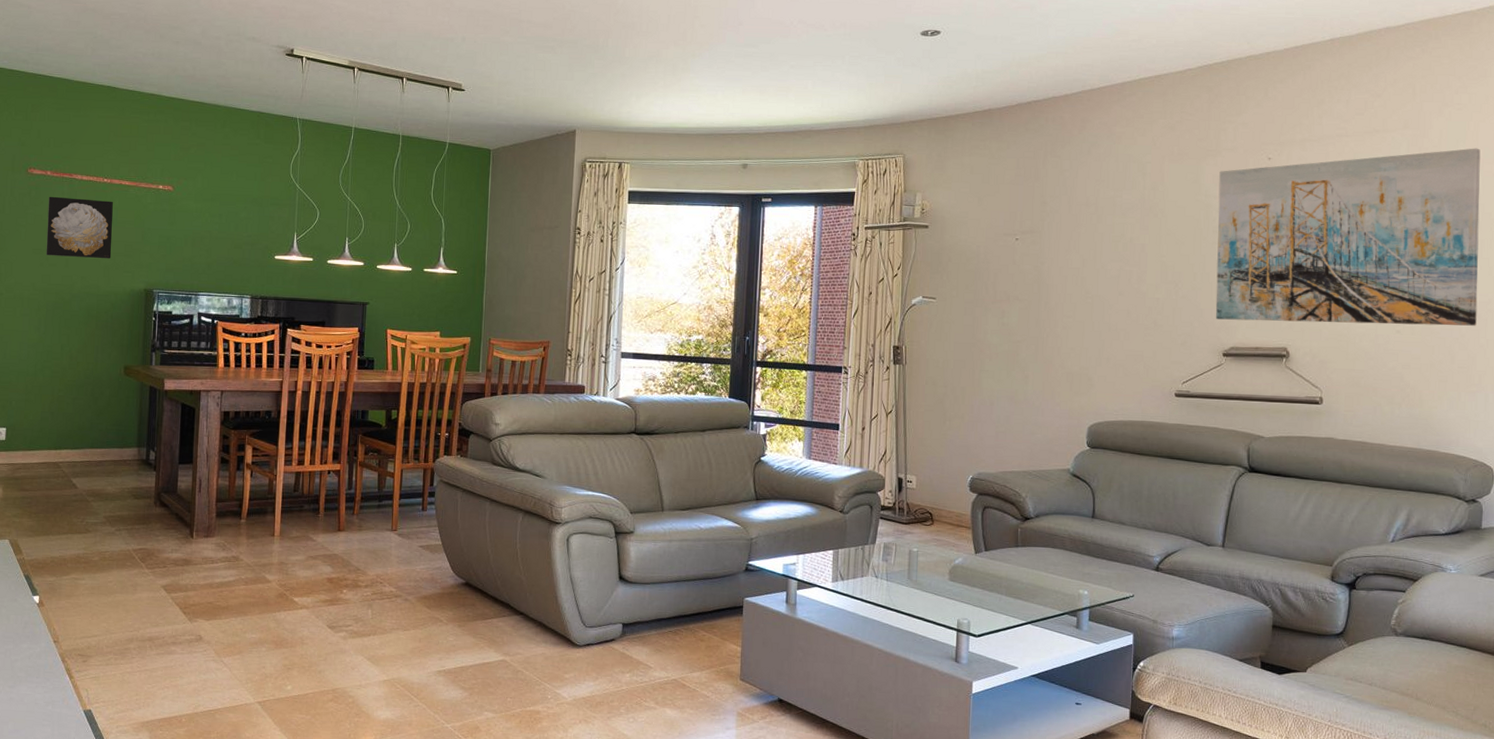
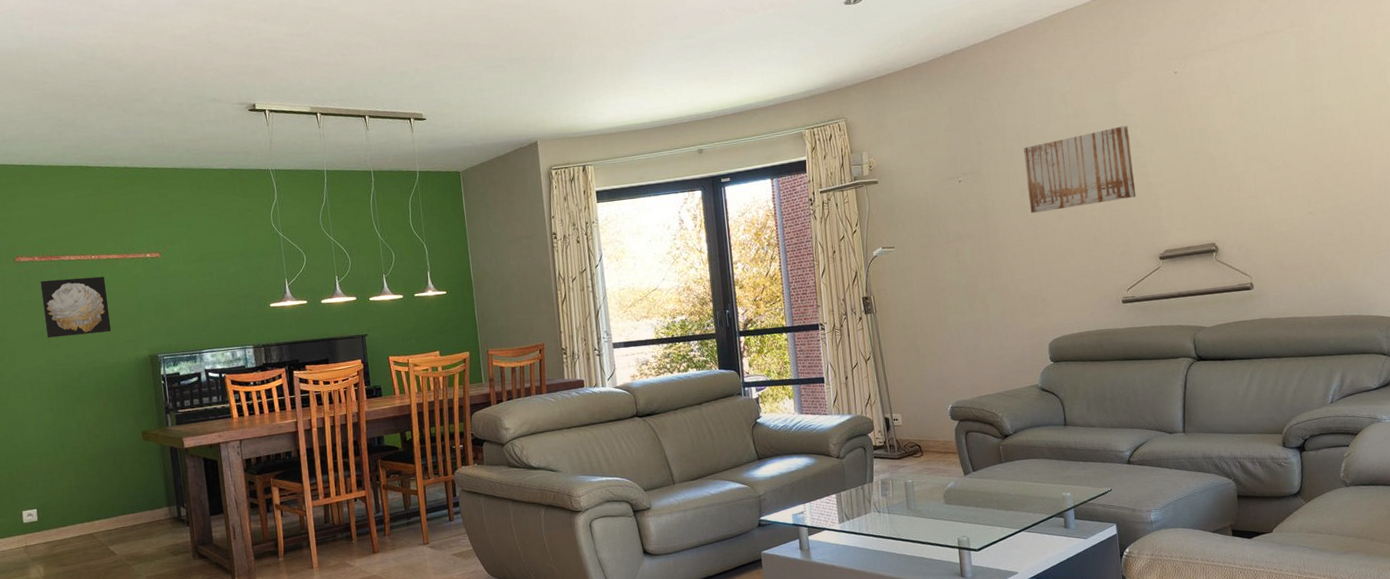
wall art: none [1088,207,1209,286] -> present [1024,125,1136,214]
wall art: present [1215,148,1481,326] -> none [1133,35,1378,227]

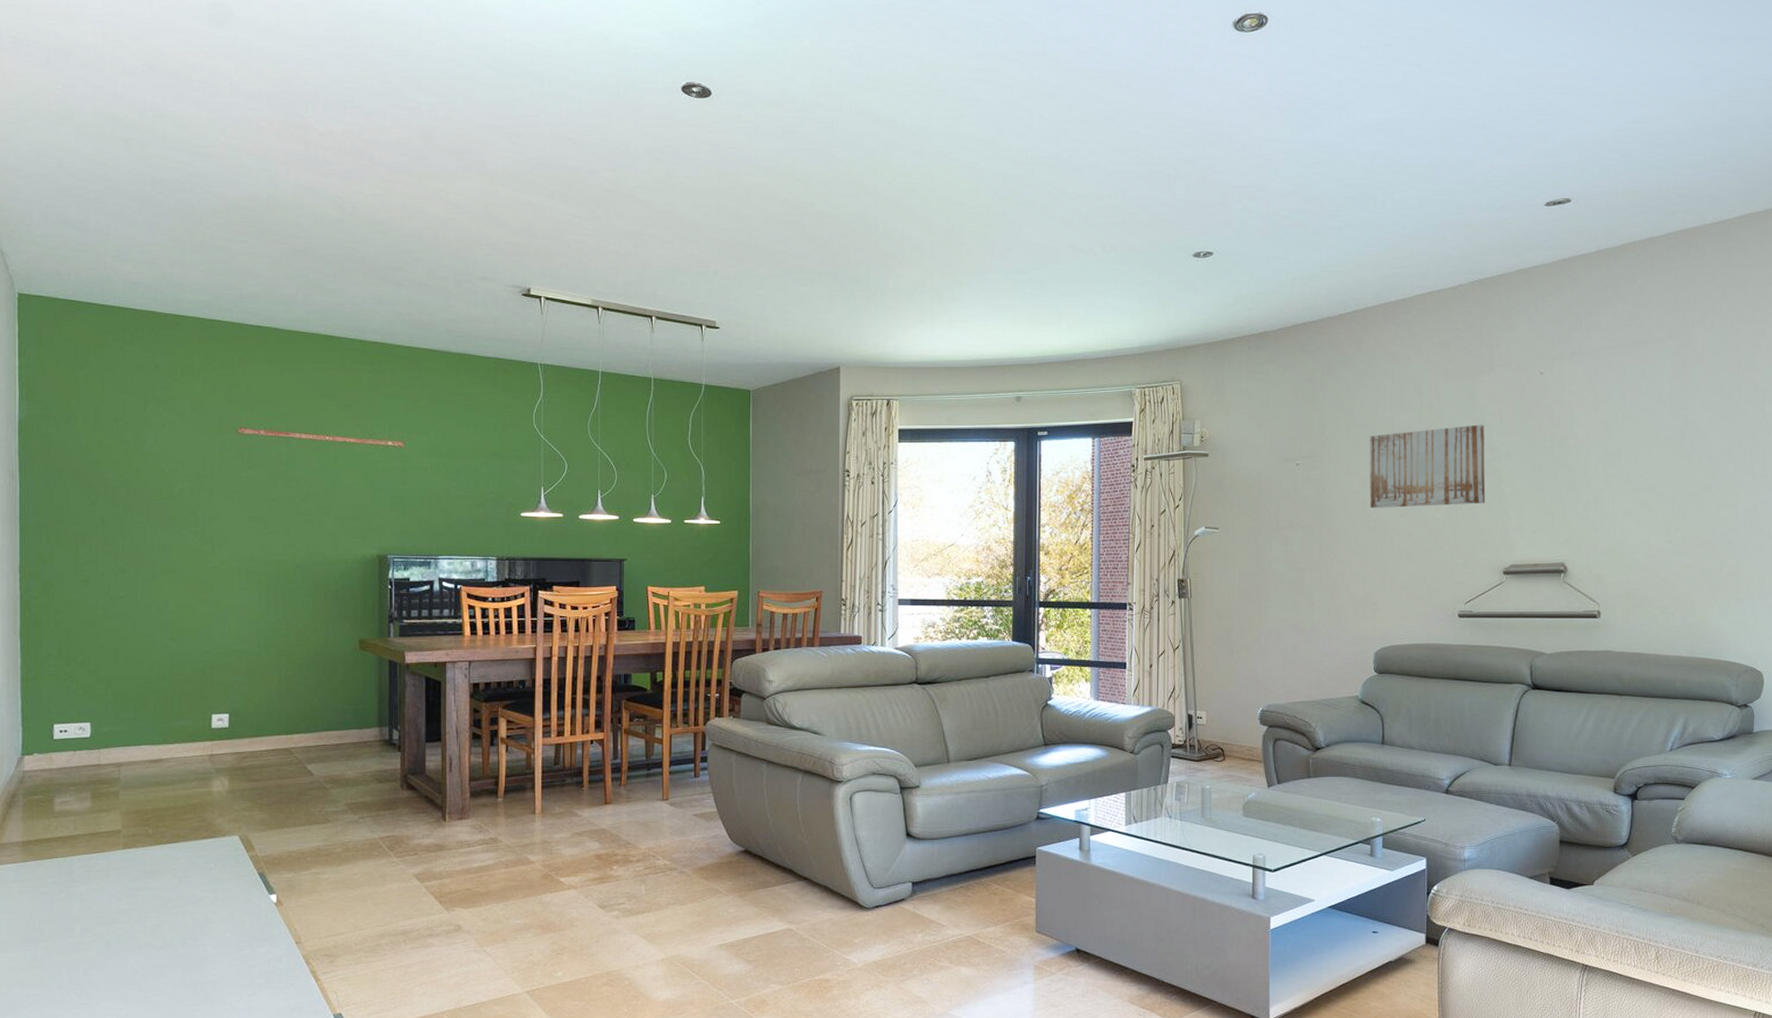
wall art: present [40,276,112,338] -> none [263,458,338,524]

